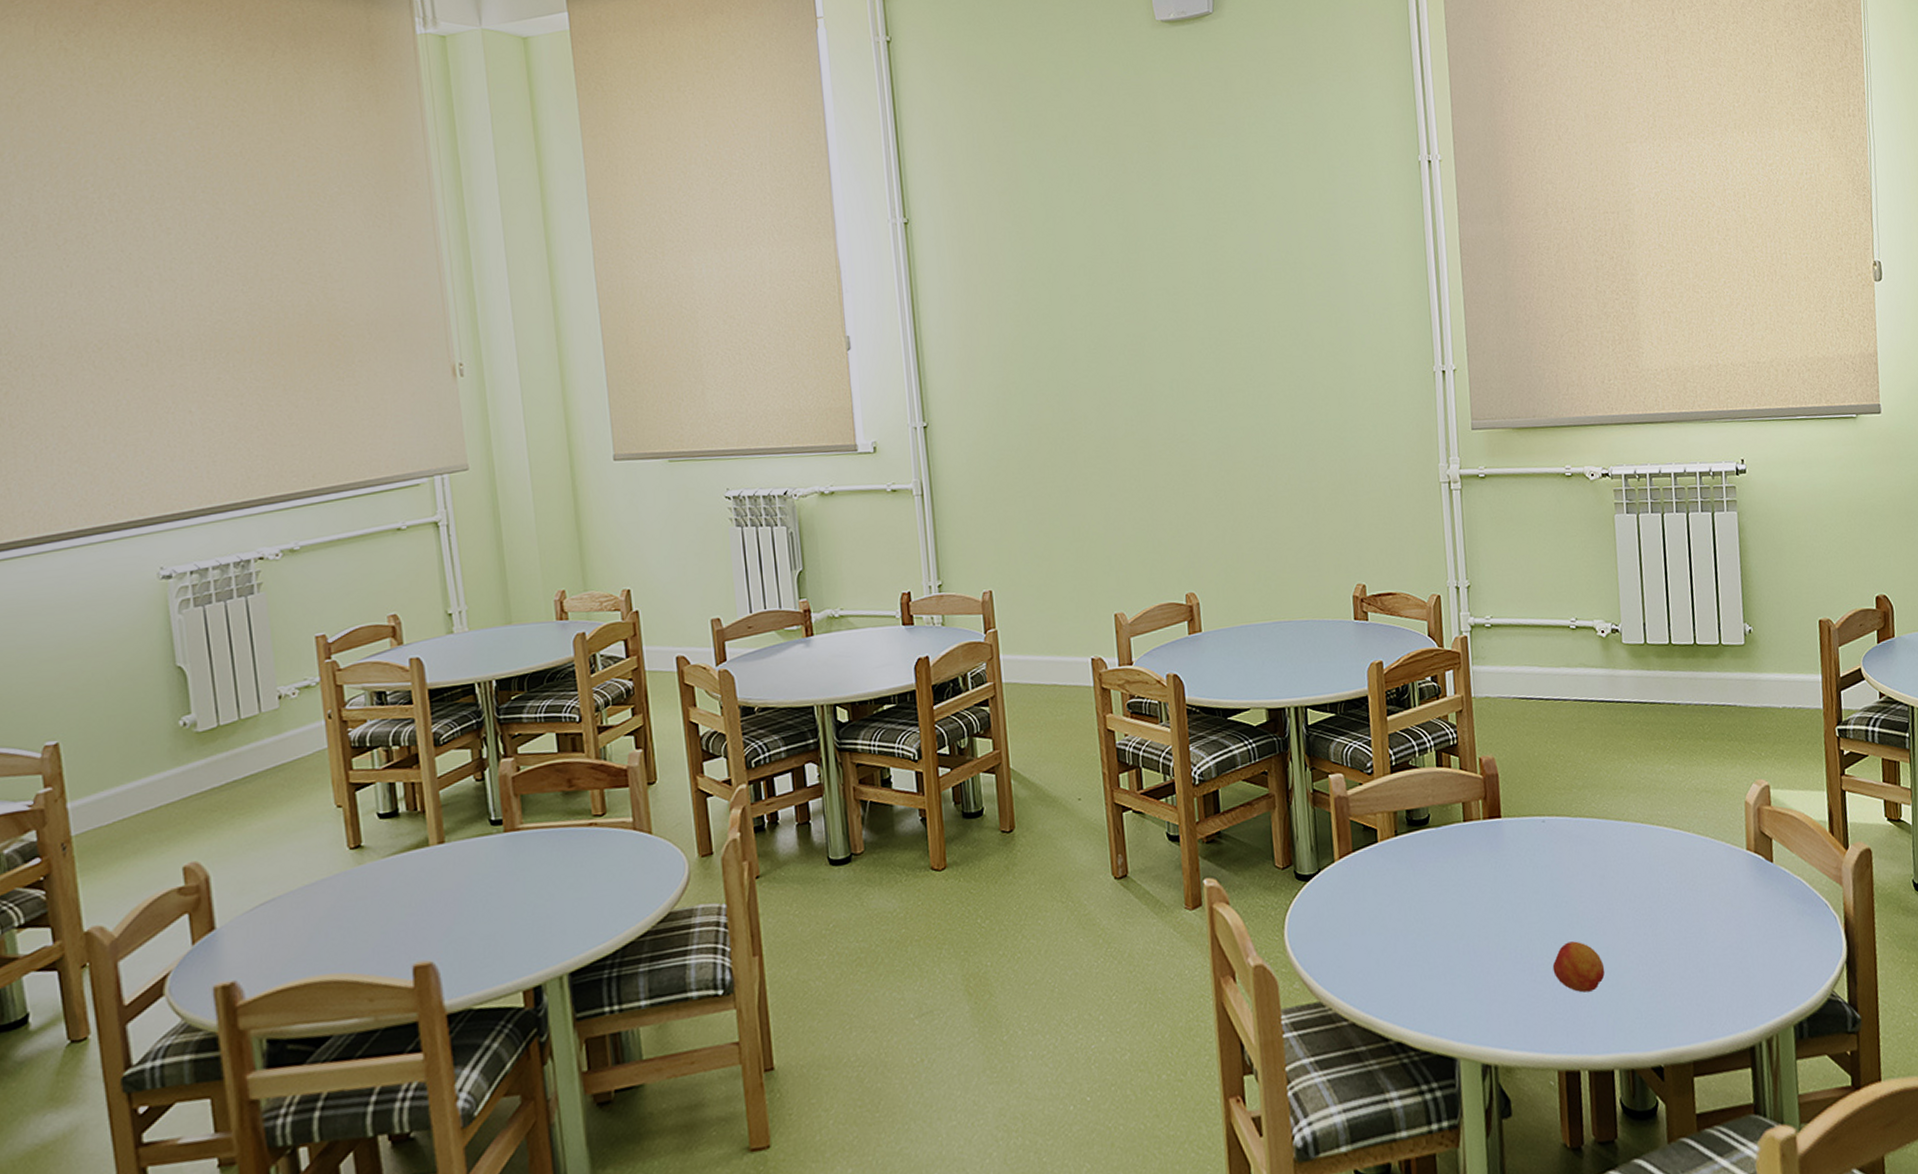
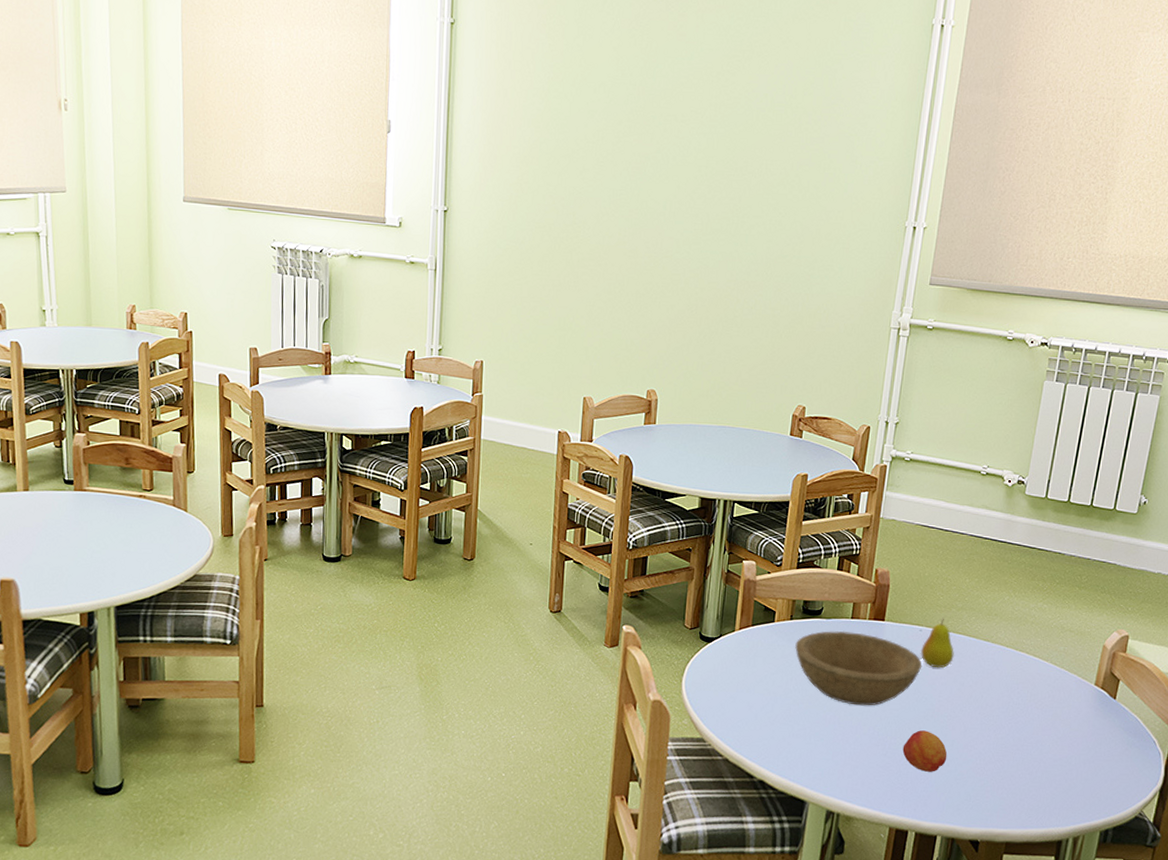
bowl: none [1406,837,1554,926] -> present [795,630,923,706]
fruit: none [1548,802,1587,864] -> present [920,618,954,669]

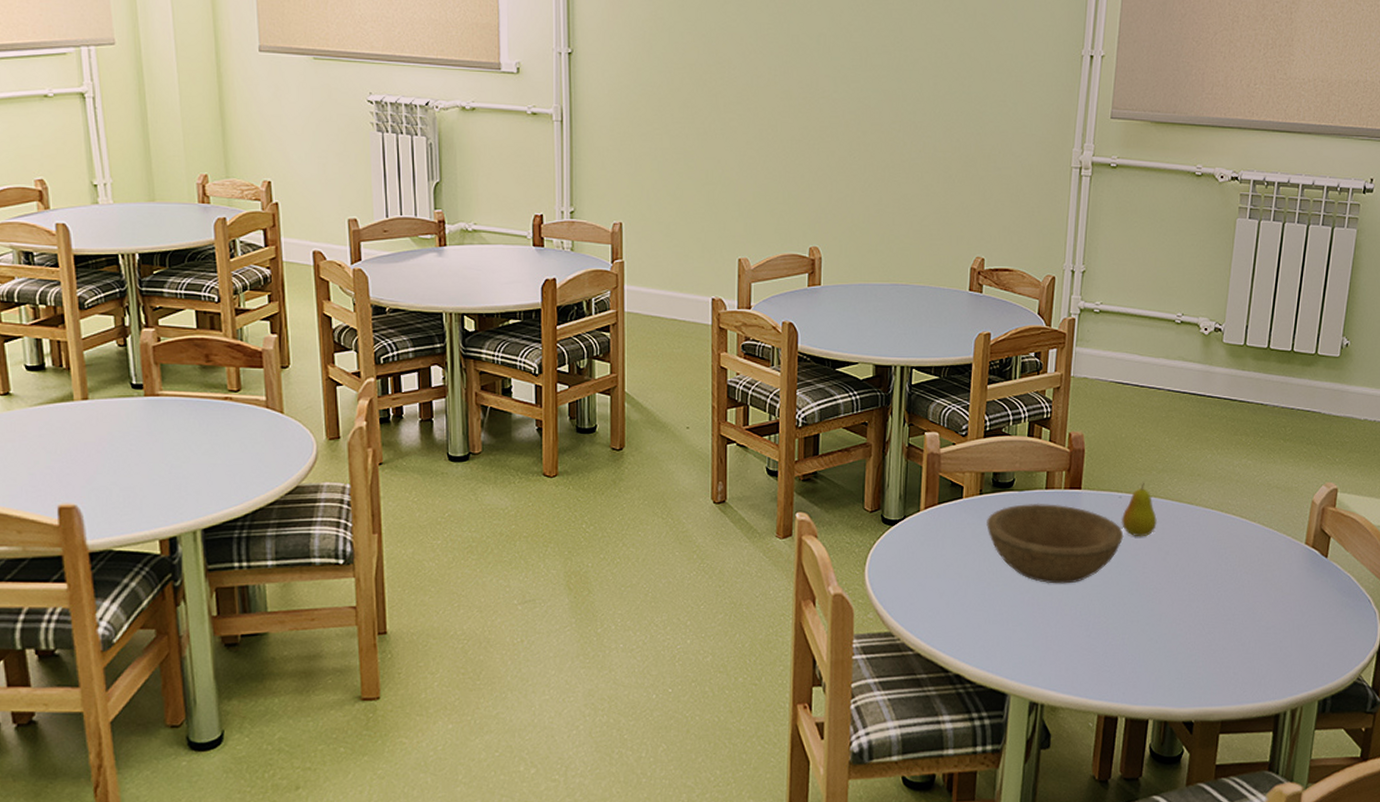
fruit: present [902,730,947,772] -> none [1107,606,1155,651]

